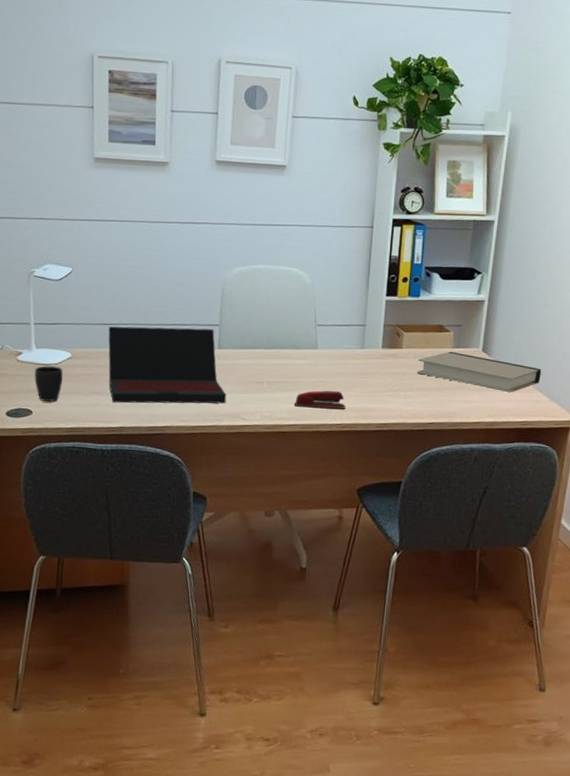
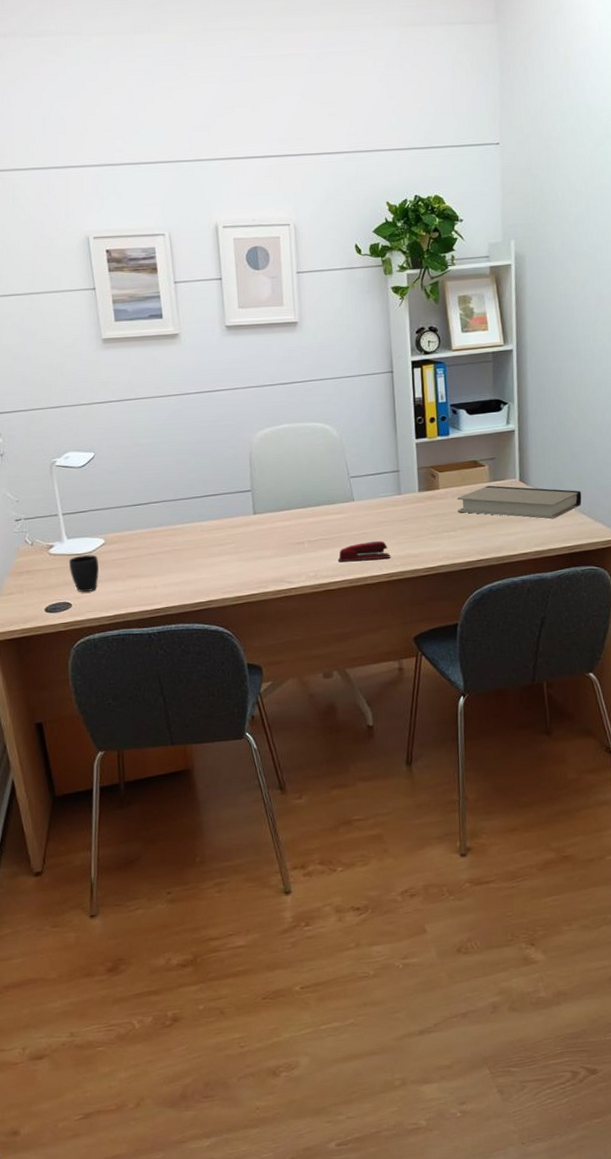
laptop: present [108,326,227,404] -> none [139,495,269,584]

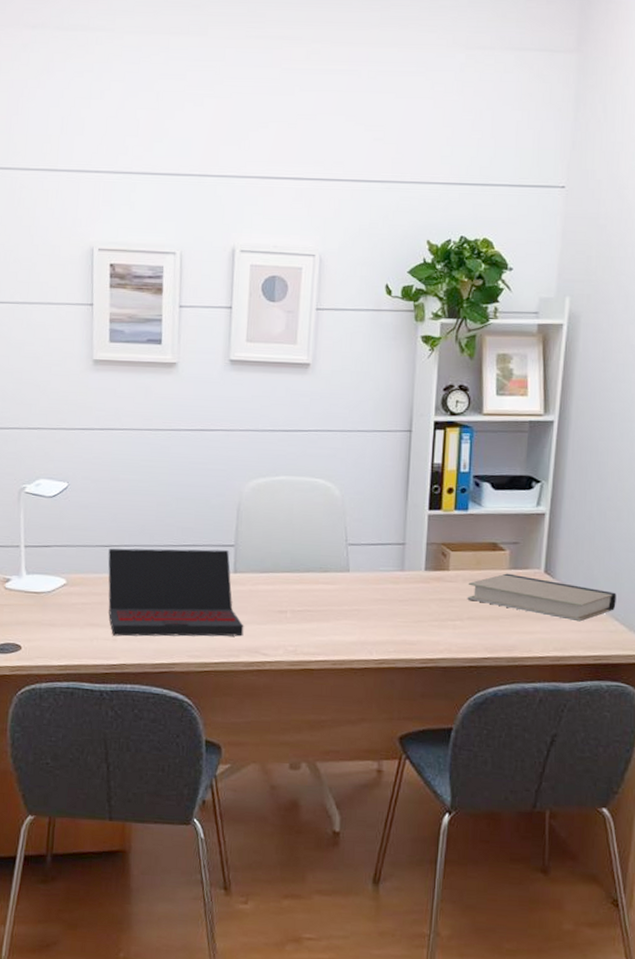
mug: present [69,555,99,592] -> none [24,594,57,635]
laptop: none [139,495,269,584] -> present [108,548,244,637]
stapler: present [337,540,391,562] -> none [322,620,384,642]

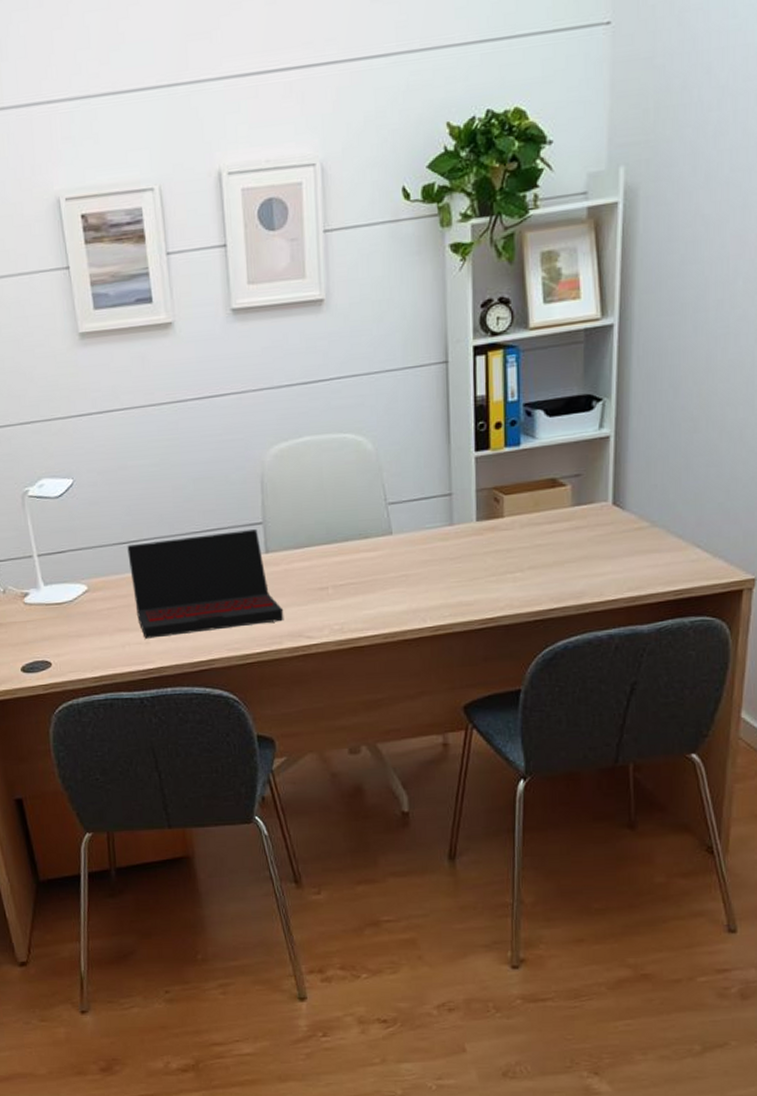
book: present [467,573,616,622] -> none [526,511,697,555]

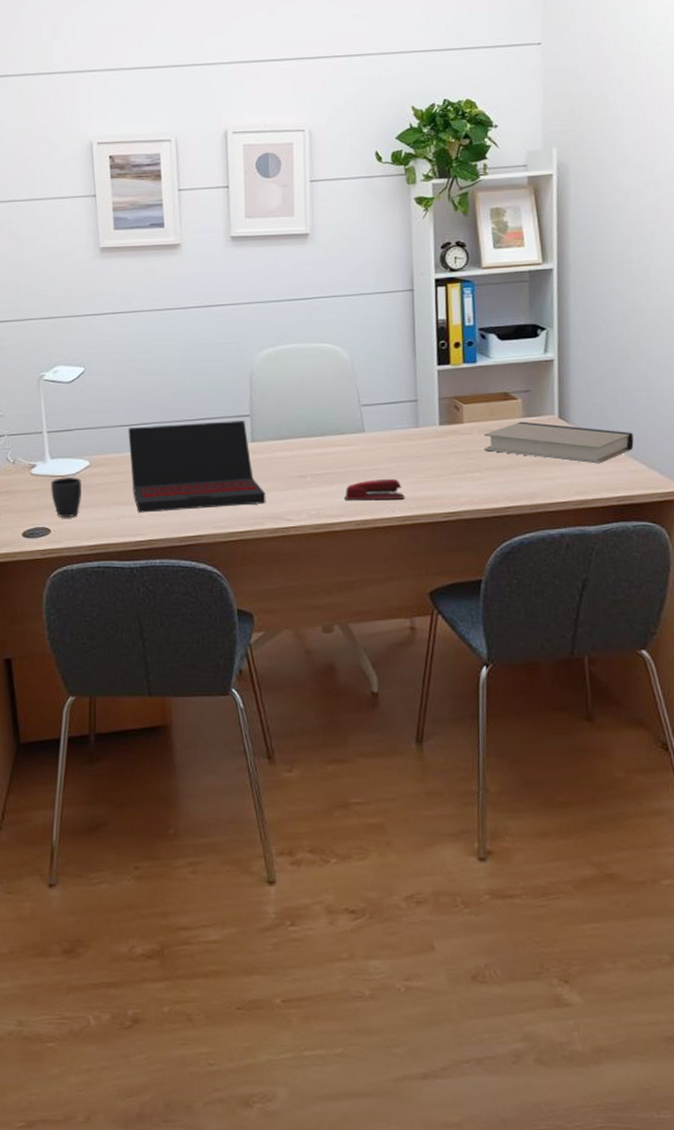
mug: none [47,604,82,649] -> present [51,477,81,517]
stapler: none [369,584,437,613] -> present [344,478,405,501]
book: none [526,511,697,555] -> present [483,421,634,464]

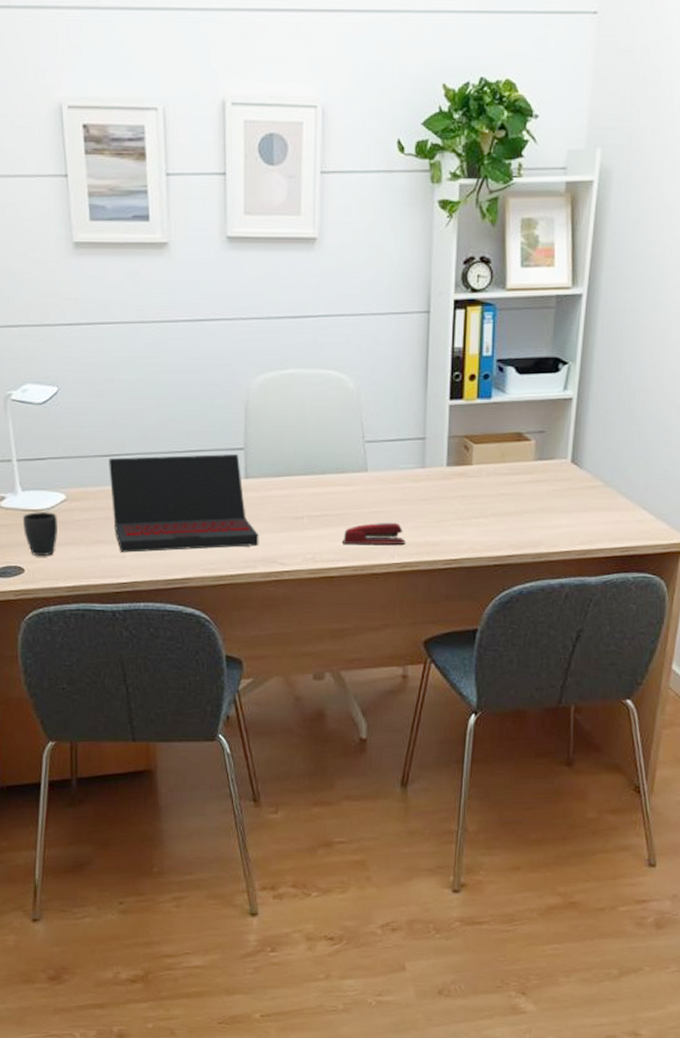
book: present [483,421,634,464] -> none [491,465,645,513]

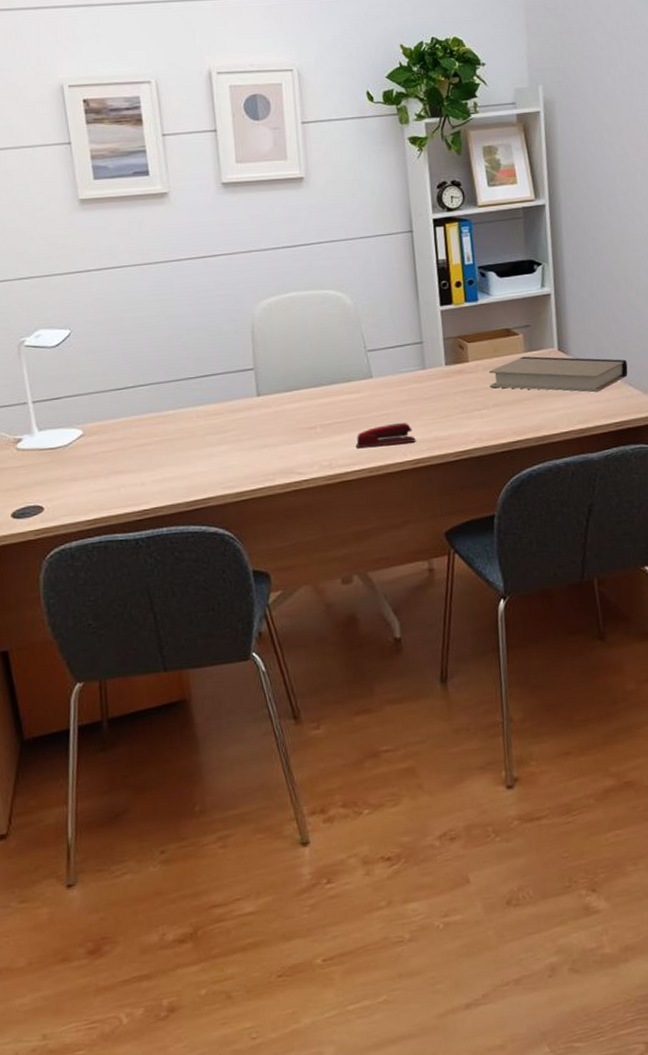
mug: present [23,512,57,556] -> none [41,448,76,493]
laptop: present [109,454,259,553] -> none [123,375,276,480]
book: none [491,465,645,513] -> present [488,356,628,393]

